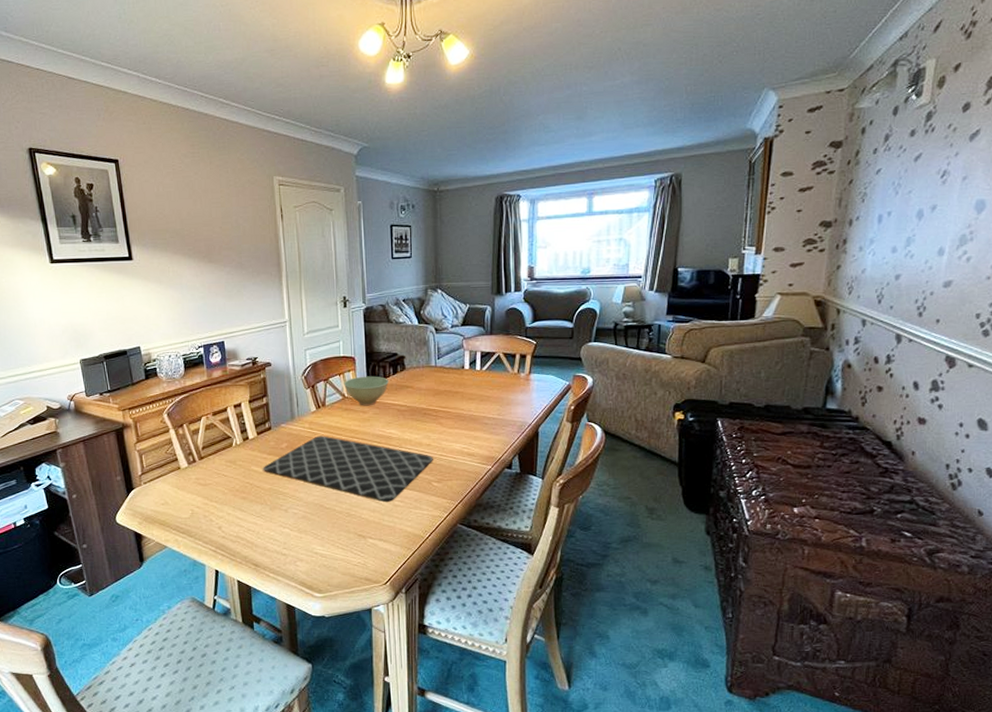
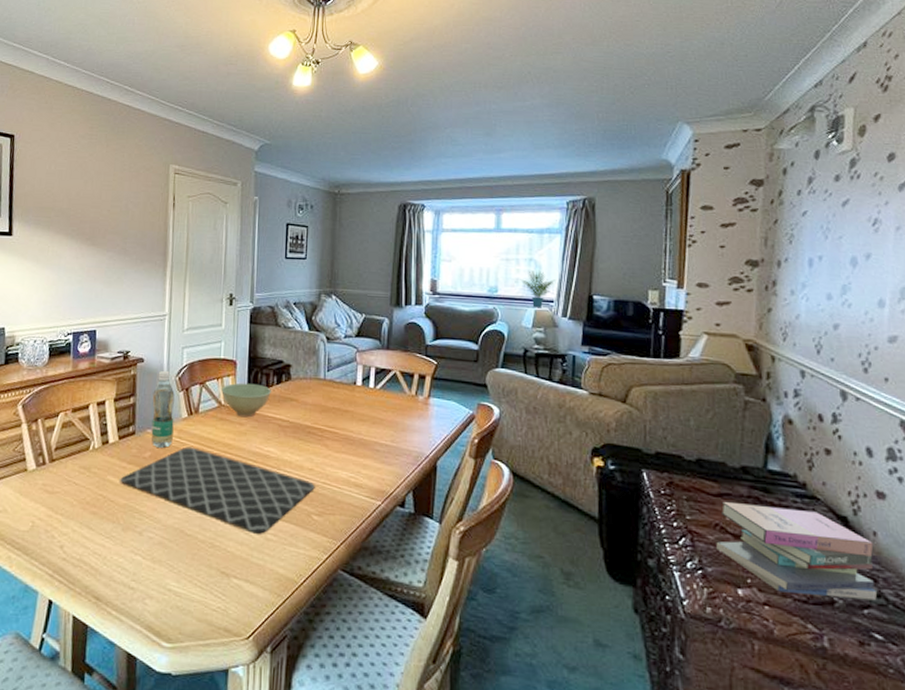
bottle: none [283,371,305,440] -> present [151,370,175,449]
potted plant: none [611,249,644,285] -> present [520,270,556,309]
books: none [778,438,911,507] -> present [716,501,878,601]

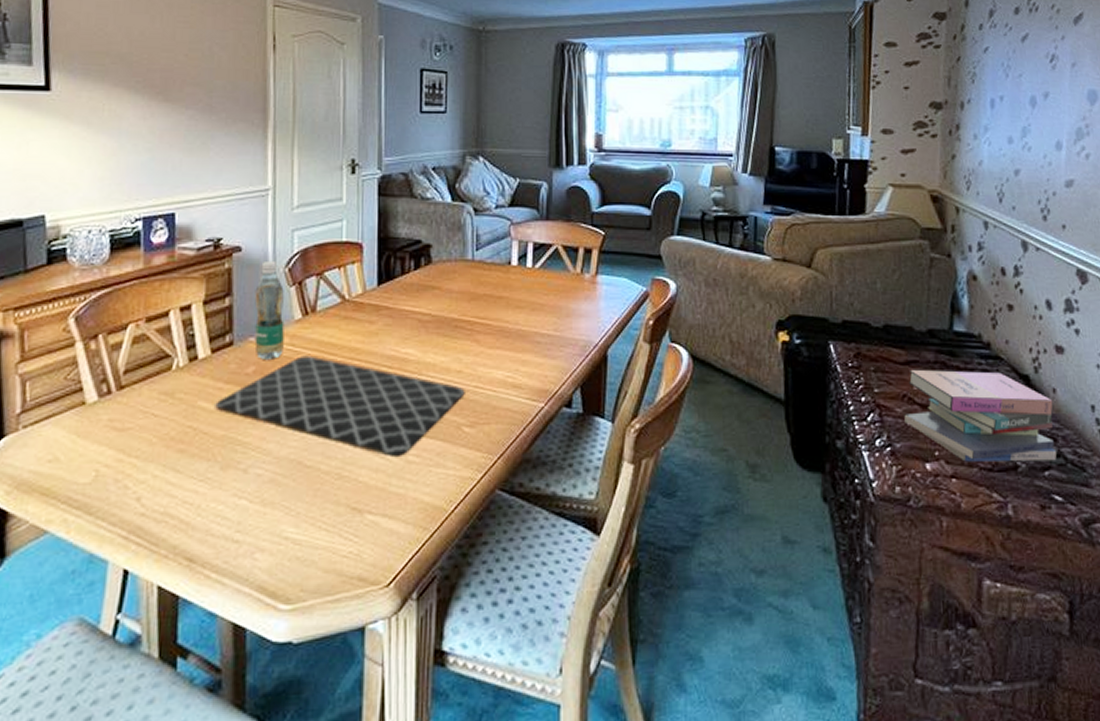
bowl: present [221,383,271,418] -> none [345,270,408,314]
potted plant: present [520,270,556,309] -> none [695,120,735,164]

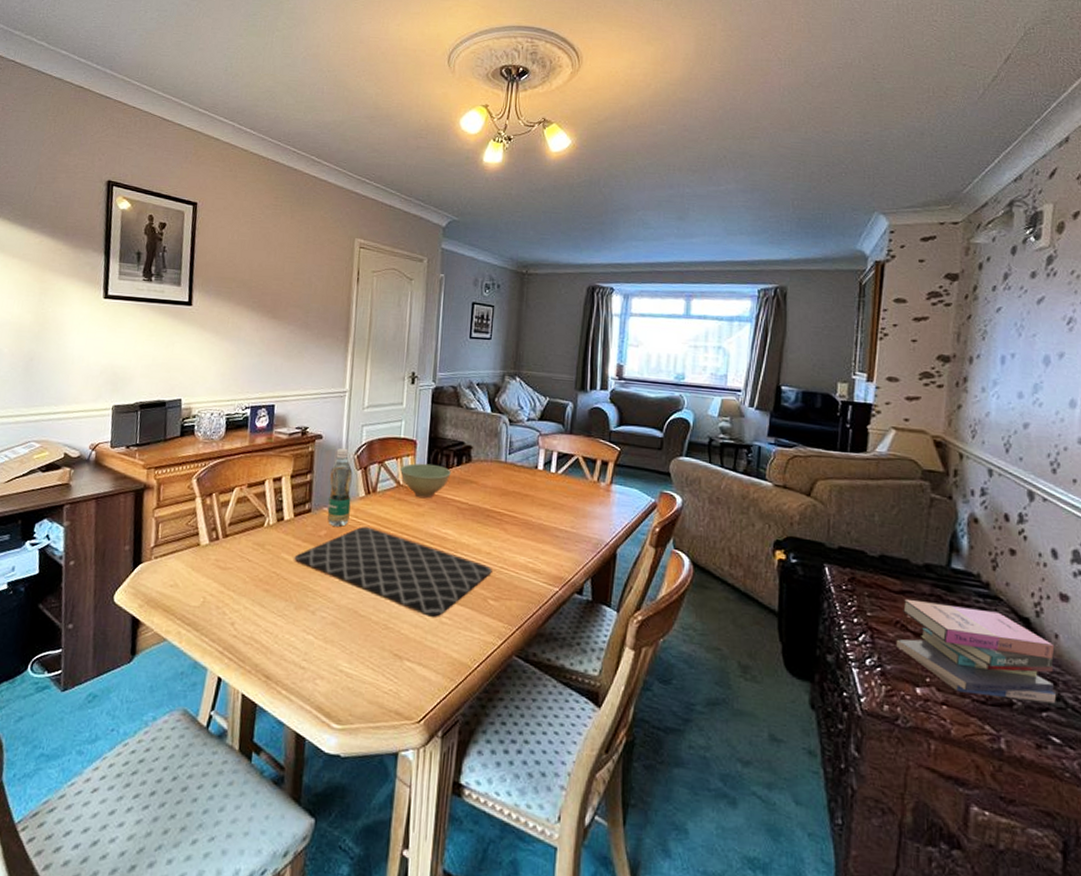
bowl: none [345,270,408,314] -> present [400,463,451,499]

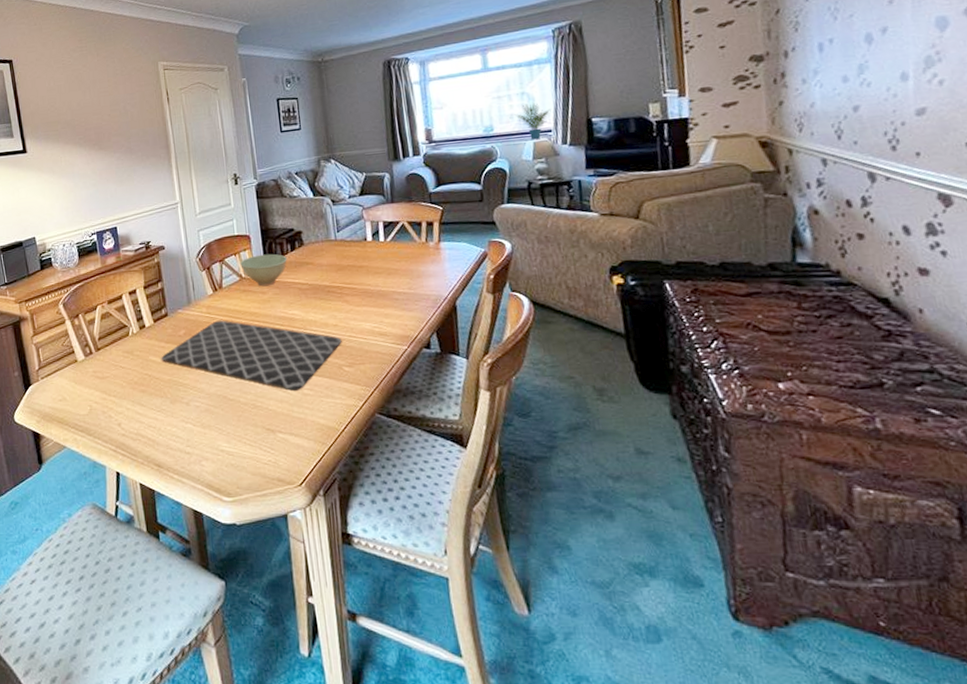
bottle: present [327,448,353,528] -> none [177,254,203,326]
potted plant: none [708,359,744,398] -> present [514,103,551,140]
books: present [896,598,1057,704] -> none [750,297,930,381]

